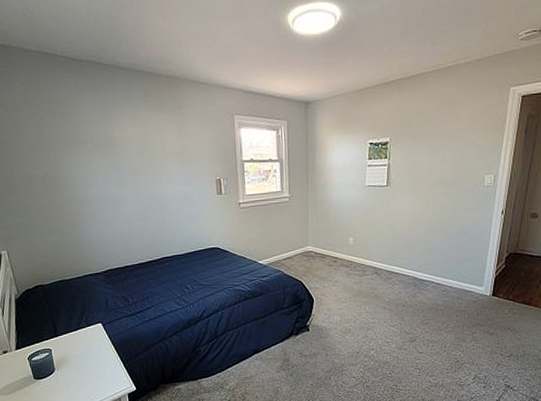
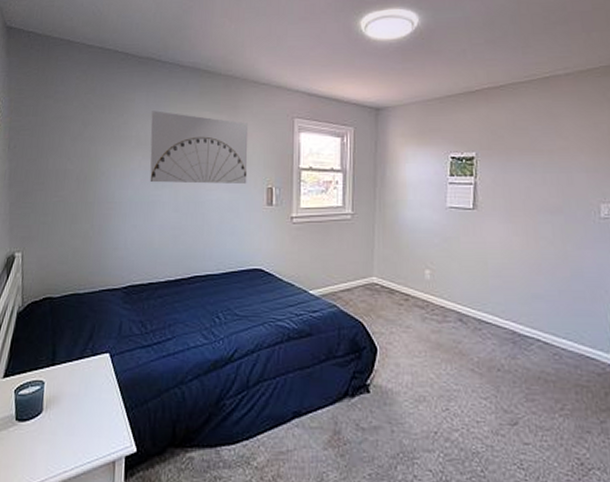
wall art: none [101,114,198,182] -> present [149,111,249,184]

